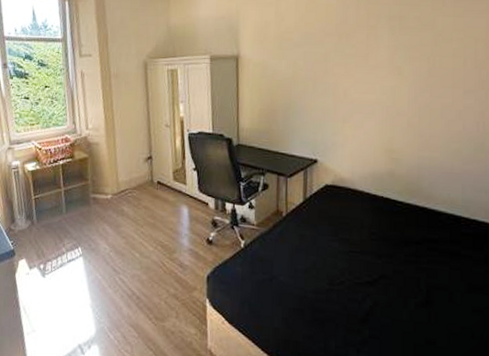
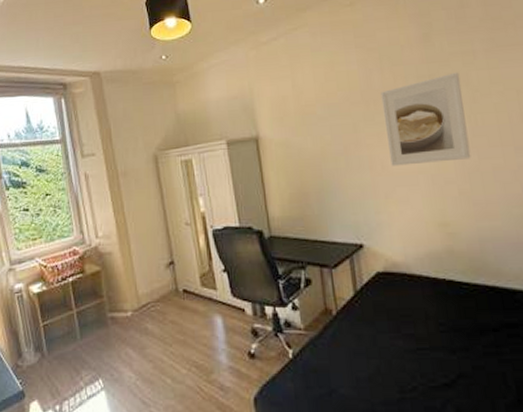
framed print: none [352,16,427,96] -> present [381,72,471,166]

